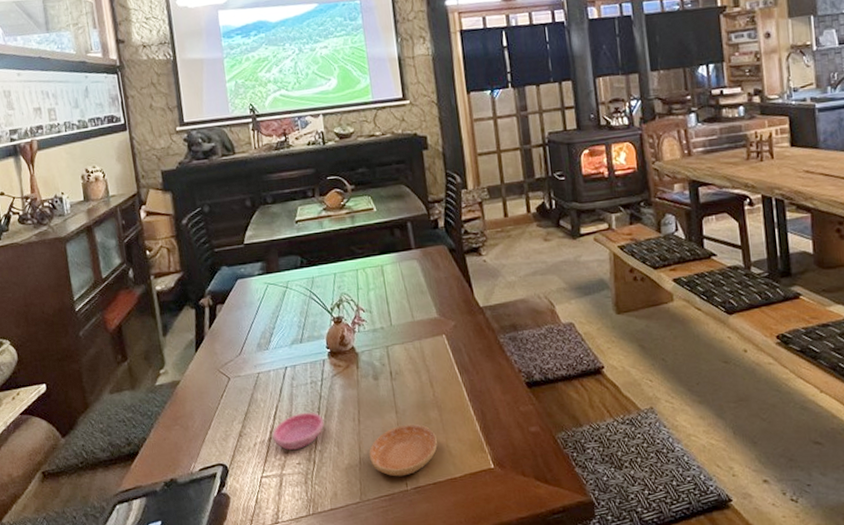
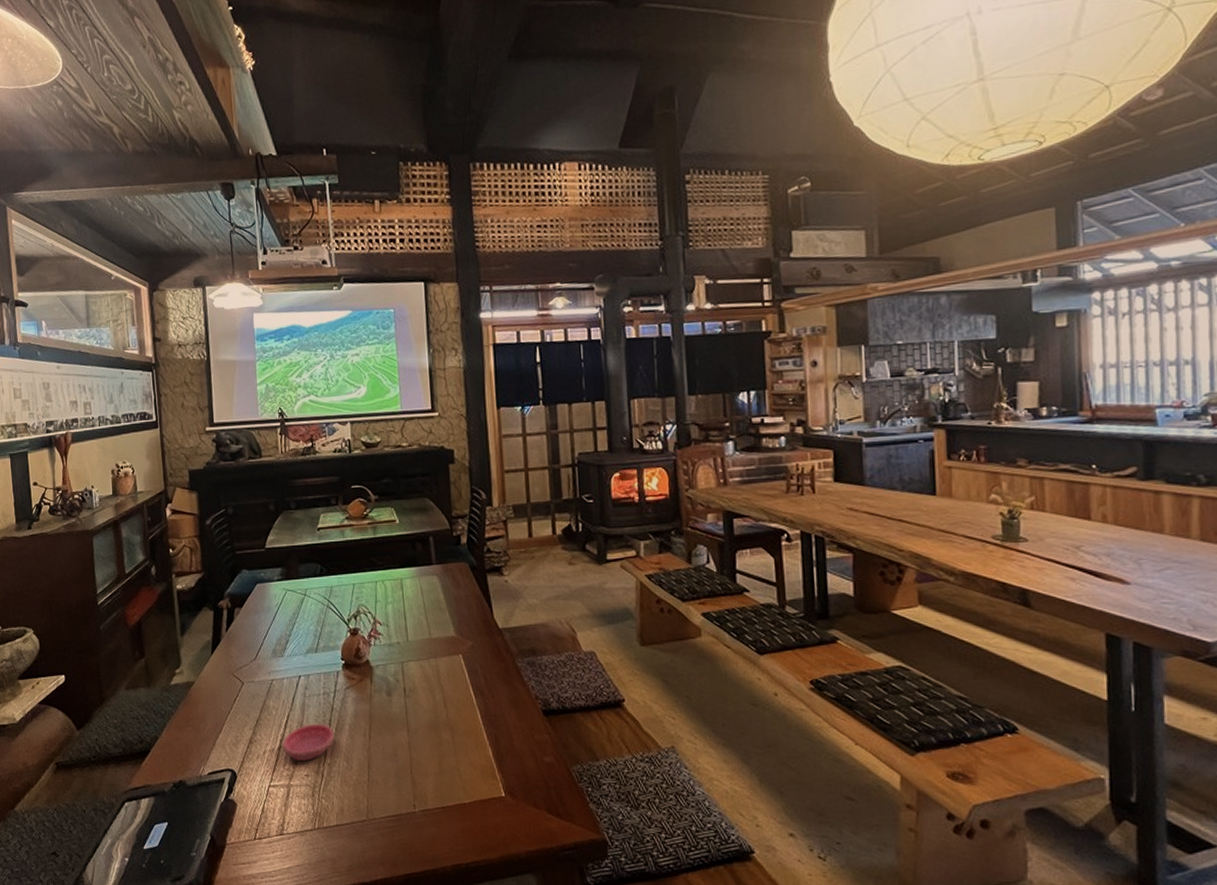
saucer: present [369,423,438,477] -> none [378,744,448,798]

